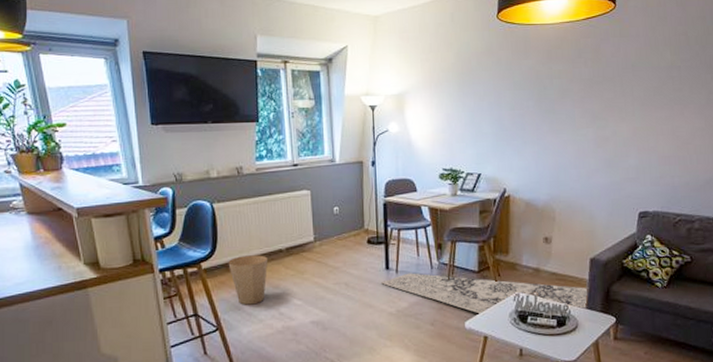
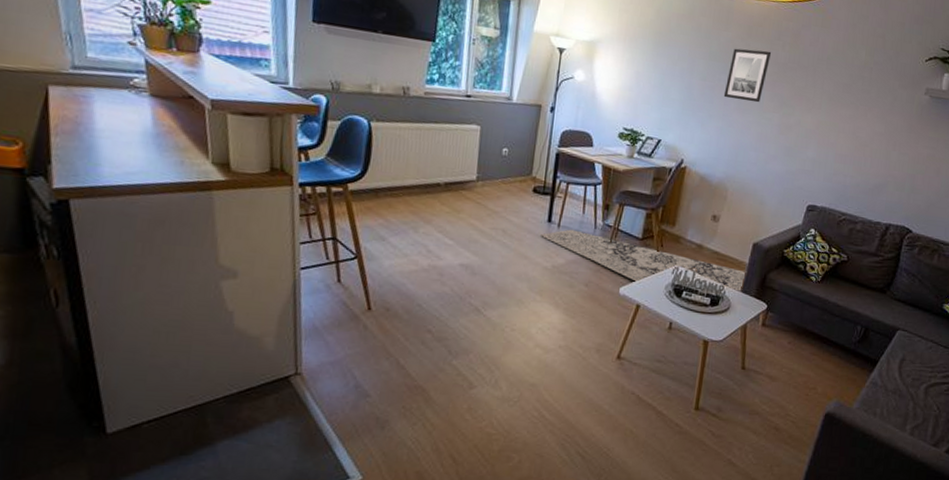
trash can: present [228,255,268,305] -> none [378,183,424,237]
wall art: none [534,70,575,123] -> present [723,48,772,103]

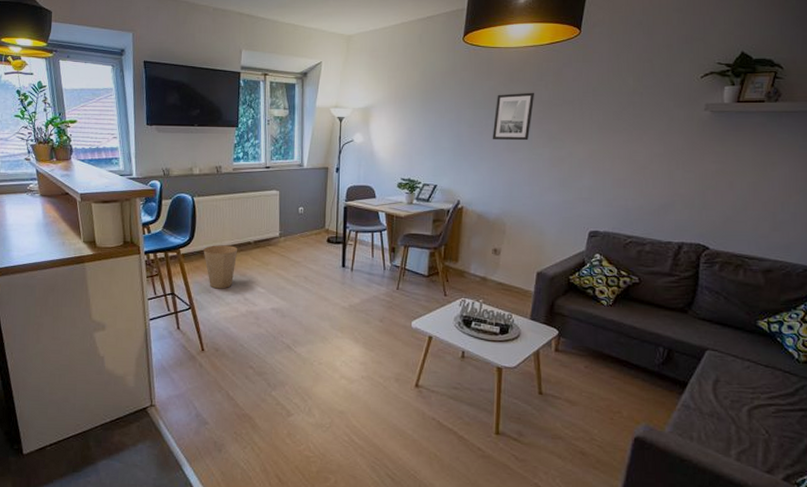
trash can: none [378,183,424,237] -> present [203,245,238,289]
rug: present [541,229,747,290] -> none [337,272,534,318]

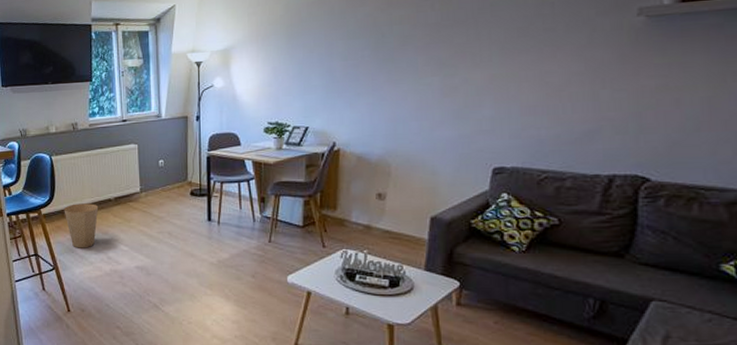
wall art: present [492,92,535,141] -> none [370,14,419,73]

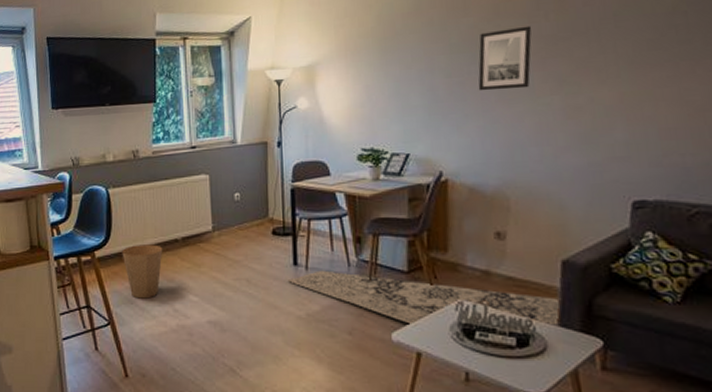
rug: none [203,225,429,271] -> present [288,270,562,326]
wall art: none [370,14,419,73] -> present [478,25,532,91]

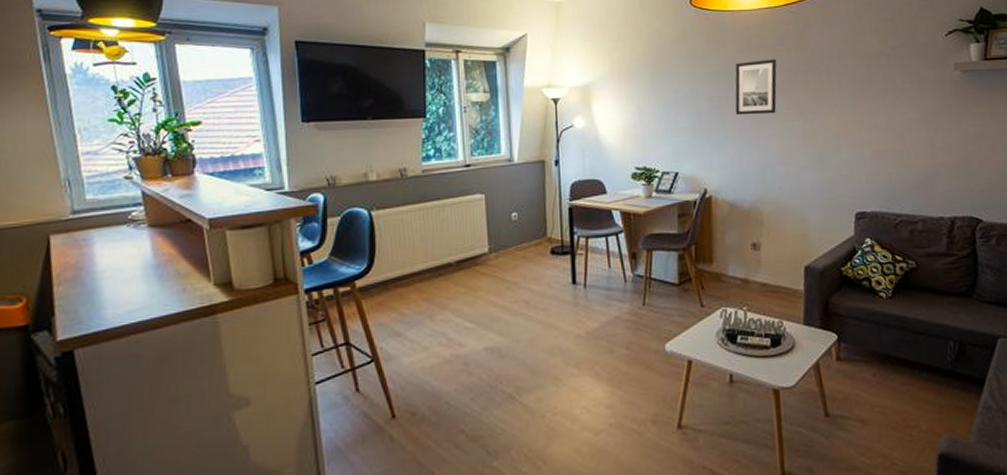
trash can: present [122,244,163,299] -> none [387,270,435,330]
rug: present [288,270,562,326] -> none [567,287,805,336]

